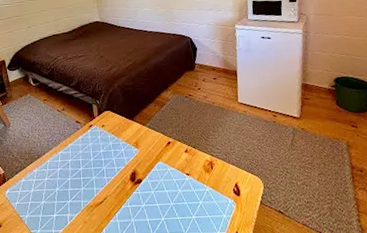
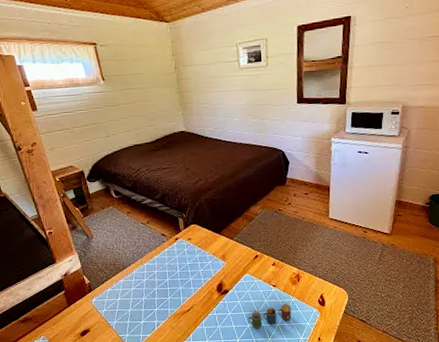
cup: none [162,193,207,223] -> present [248,303,292,329]

